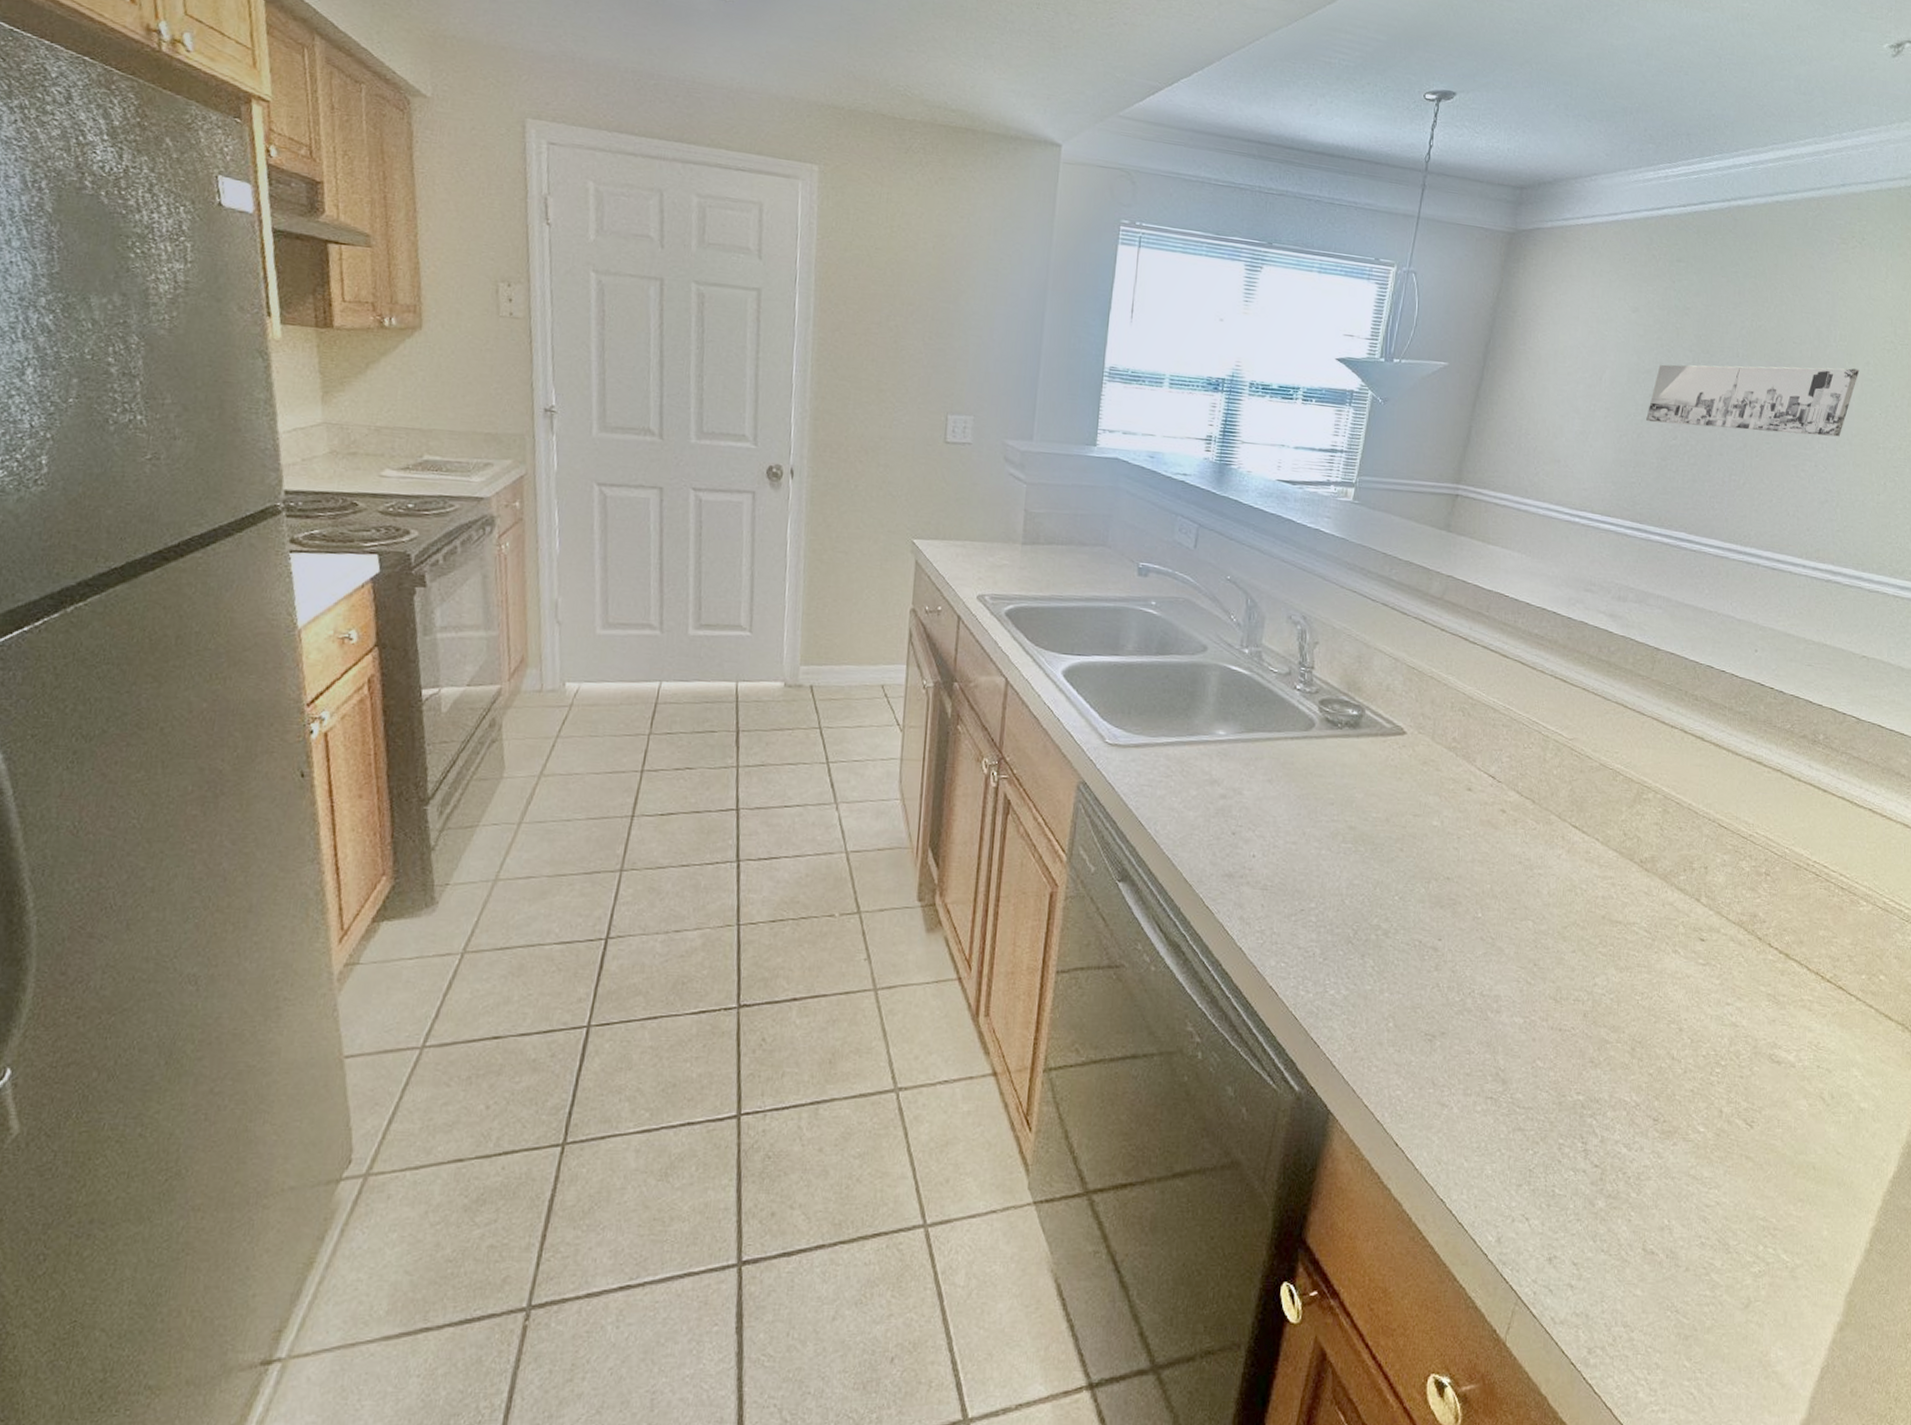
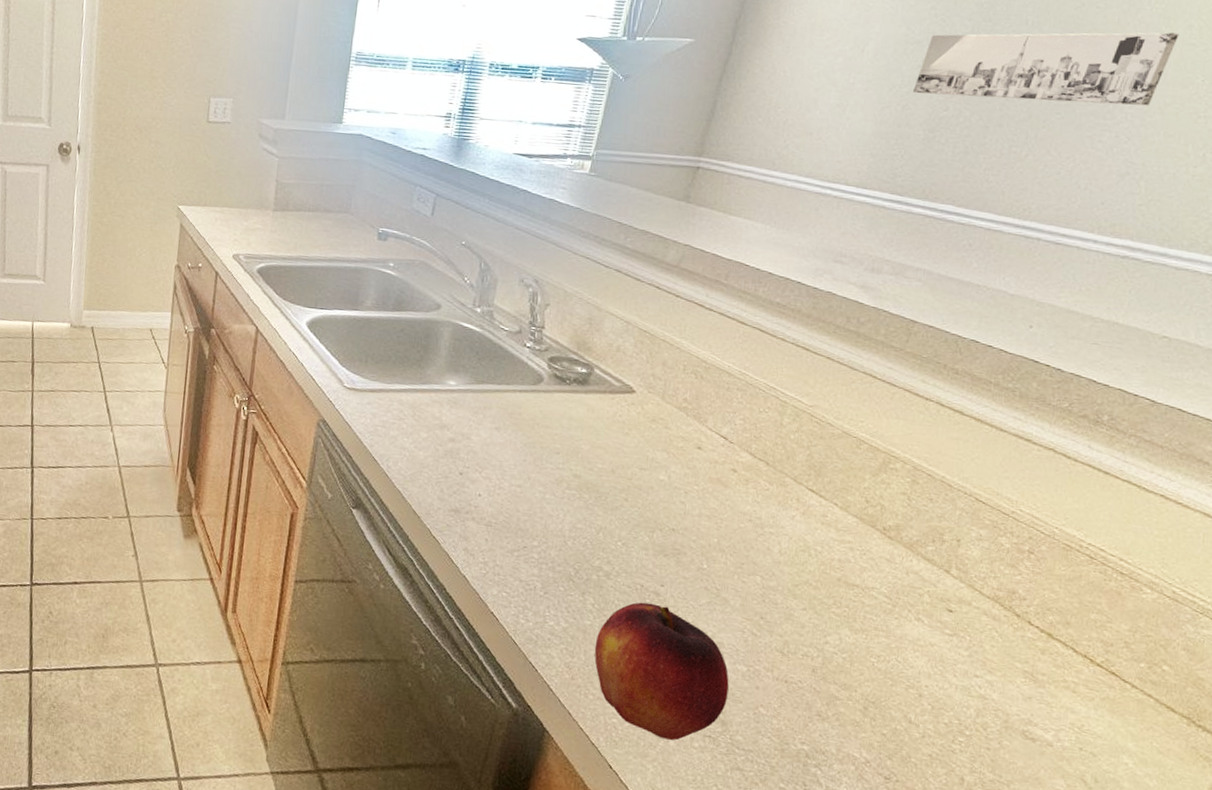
fruit: none [1376,959,1507,1106] -> present [594,602,729,740]

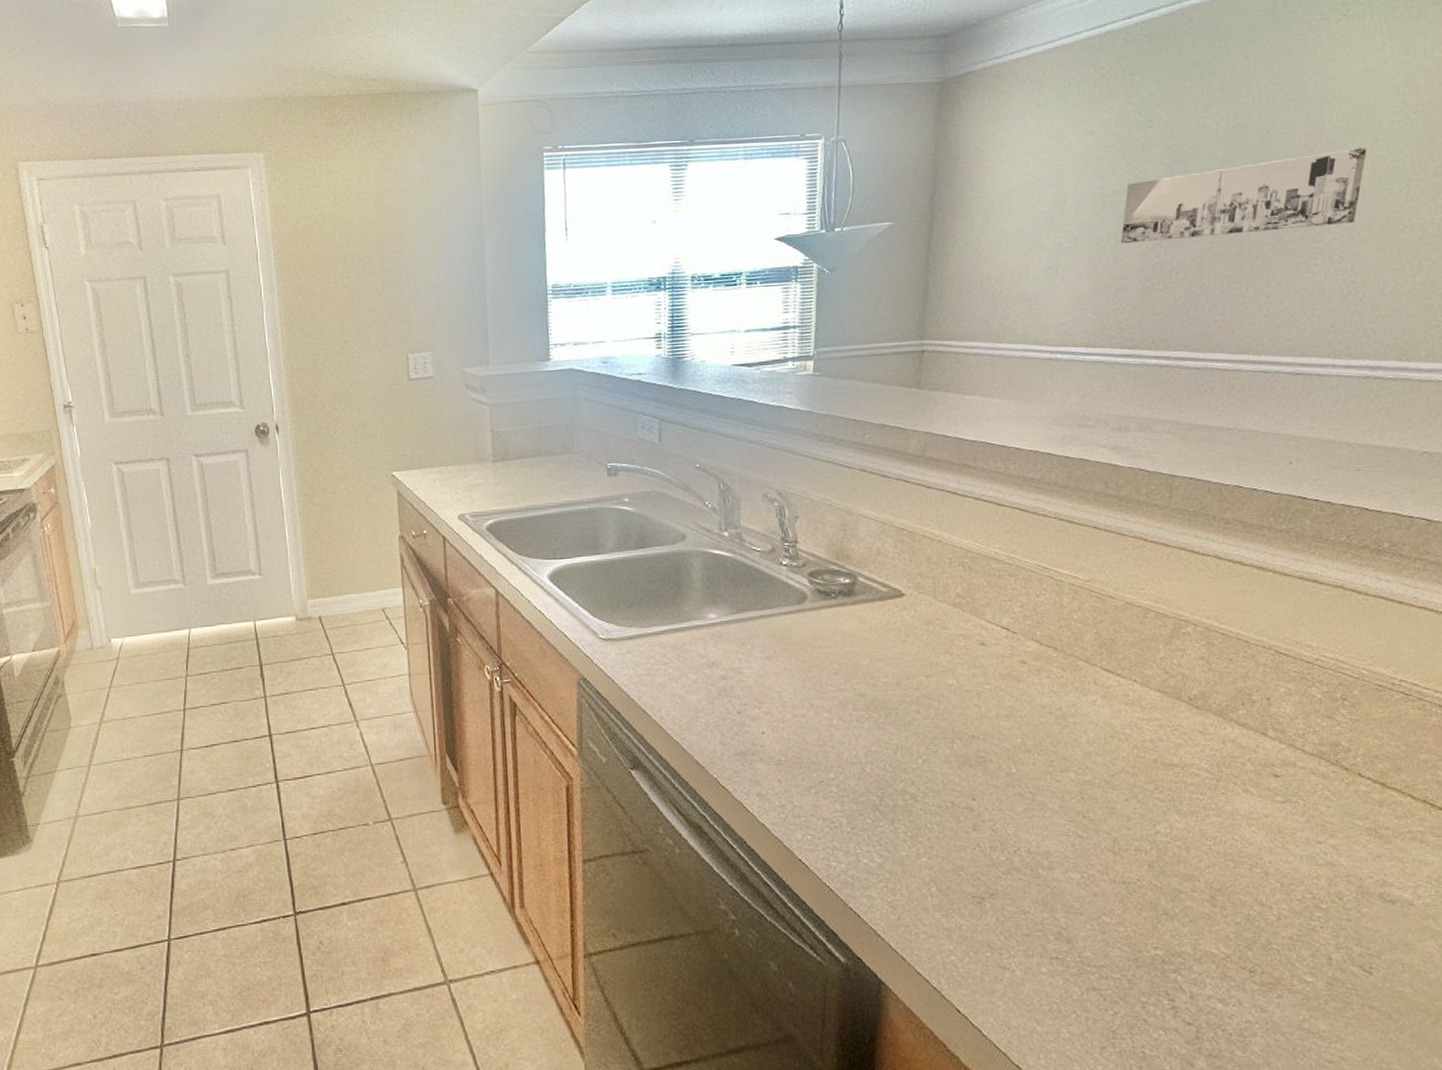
fruit: present [594,602,729,740] -> none [915,820,1067,969]

